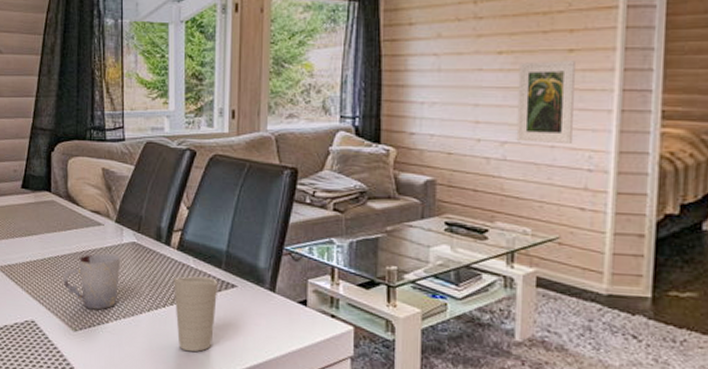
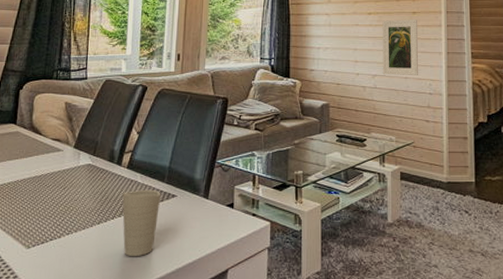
cup: present [63,253,121,310] -> none [20,175,77,227]

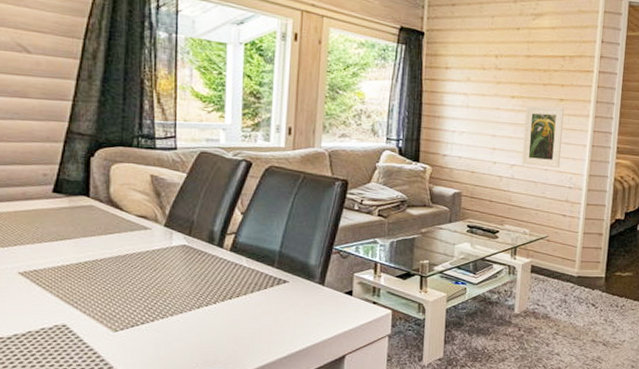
cup: present [122,189,161,257] -> none [225,274,271,342]

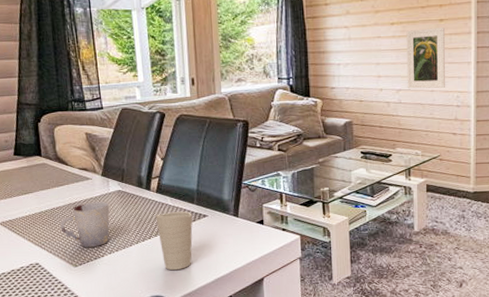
cup: none [102,256,170,310] -> present [60,201,110,248]
cup: none [225,274,271,342] -> present [155,211,193,271]

